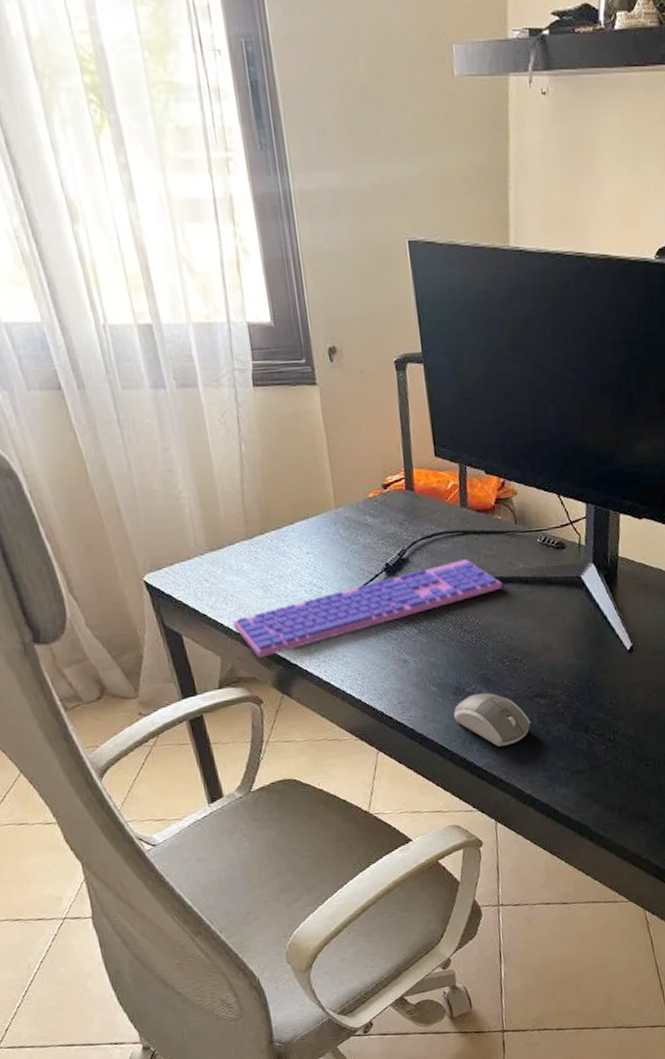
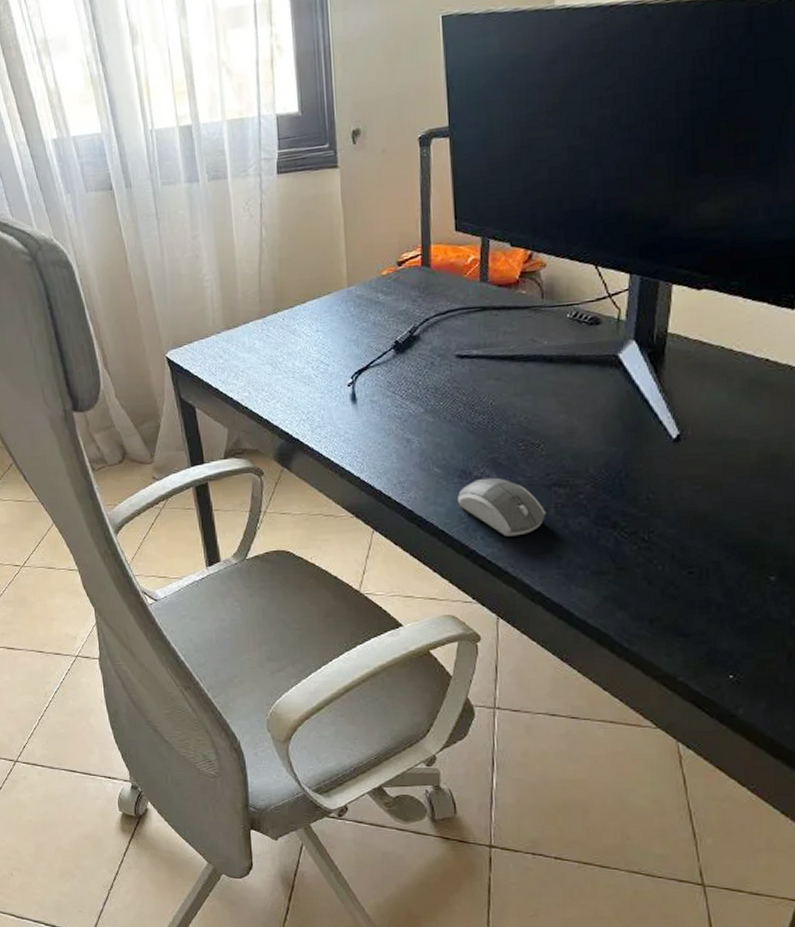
computer keyboard: present [233,559,503,658] -> none [242,337,522,432]

